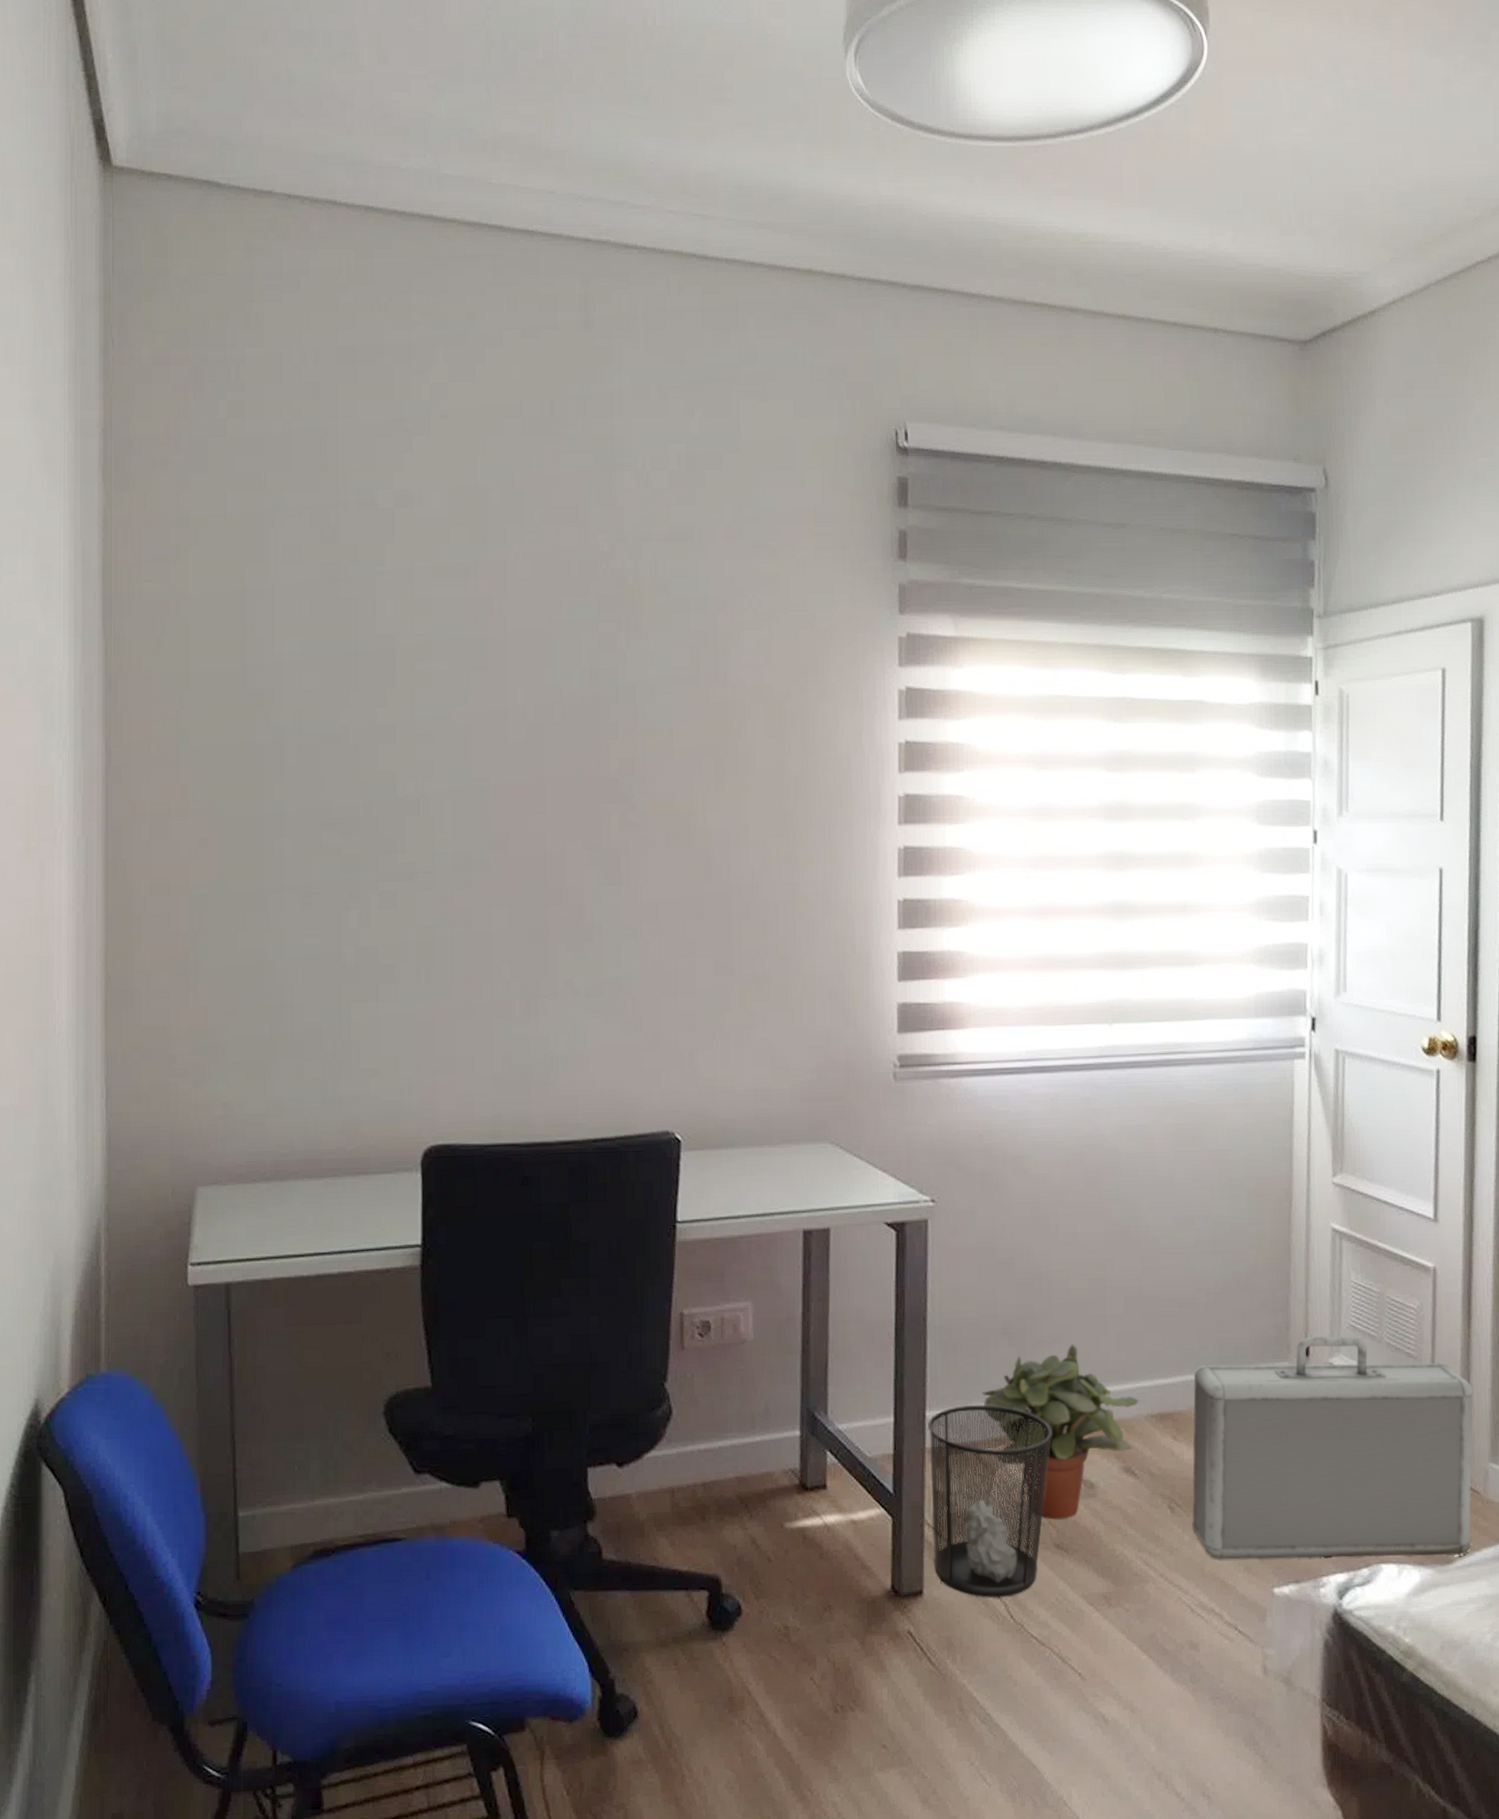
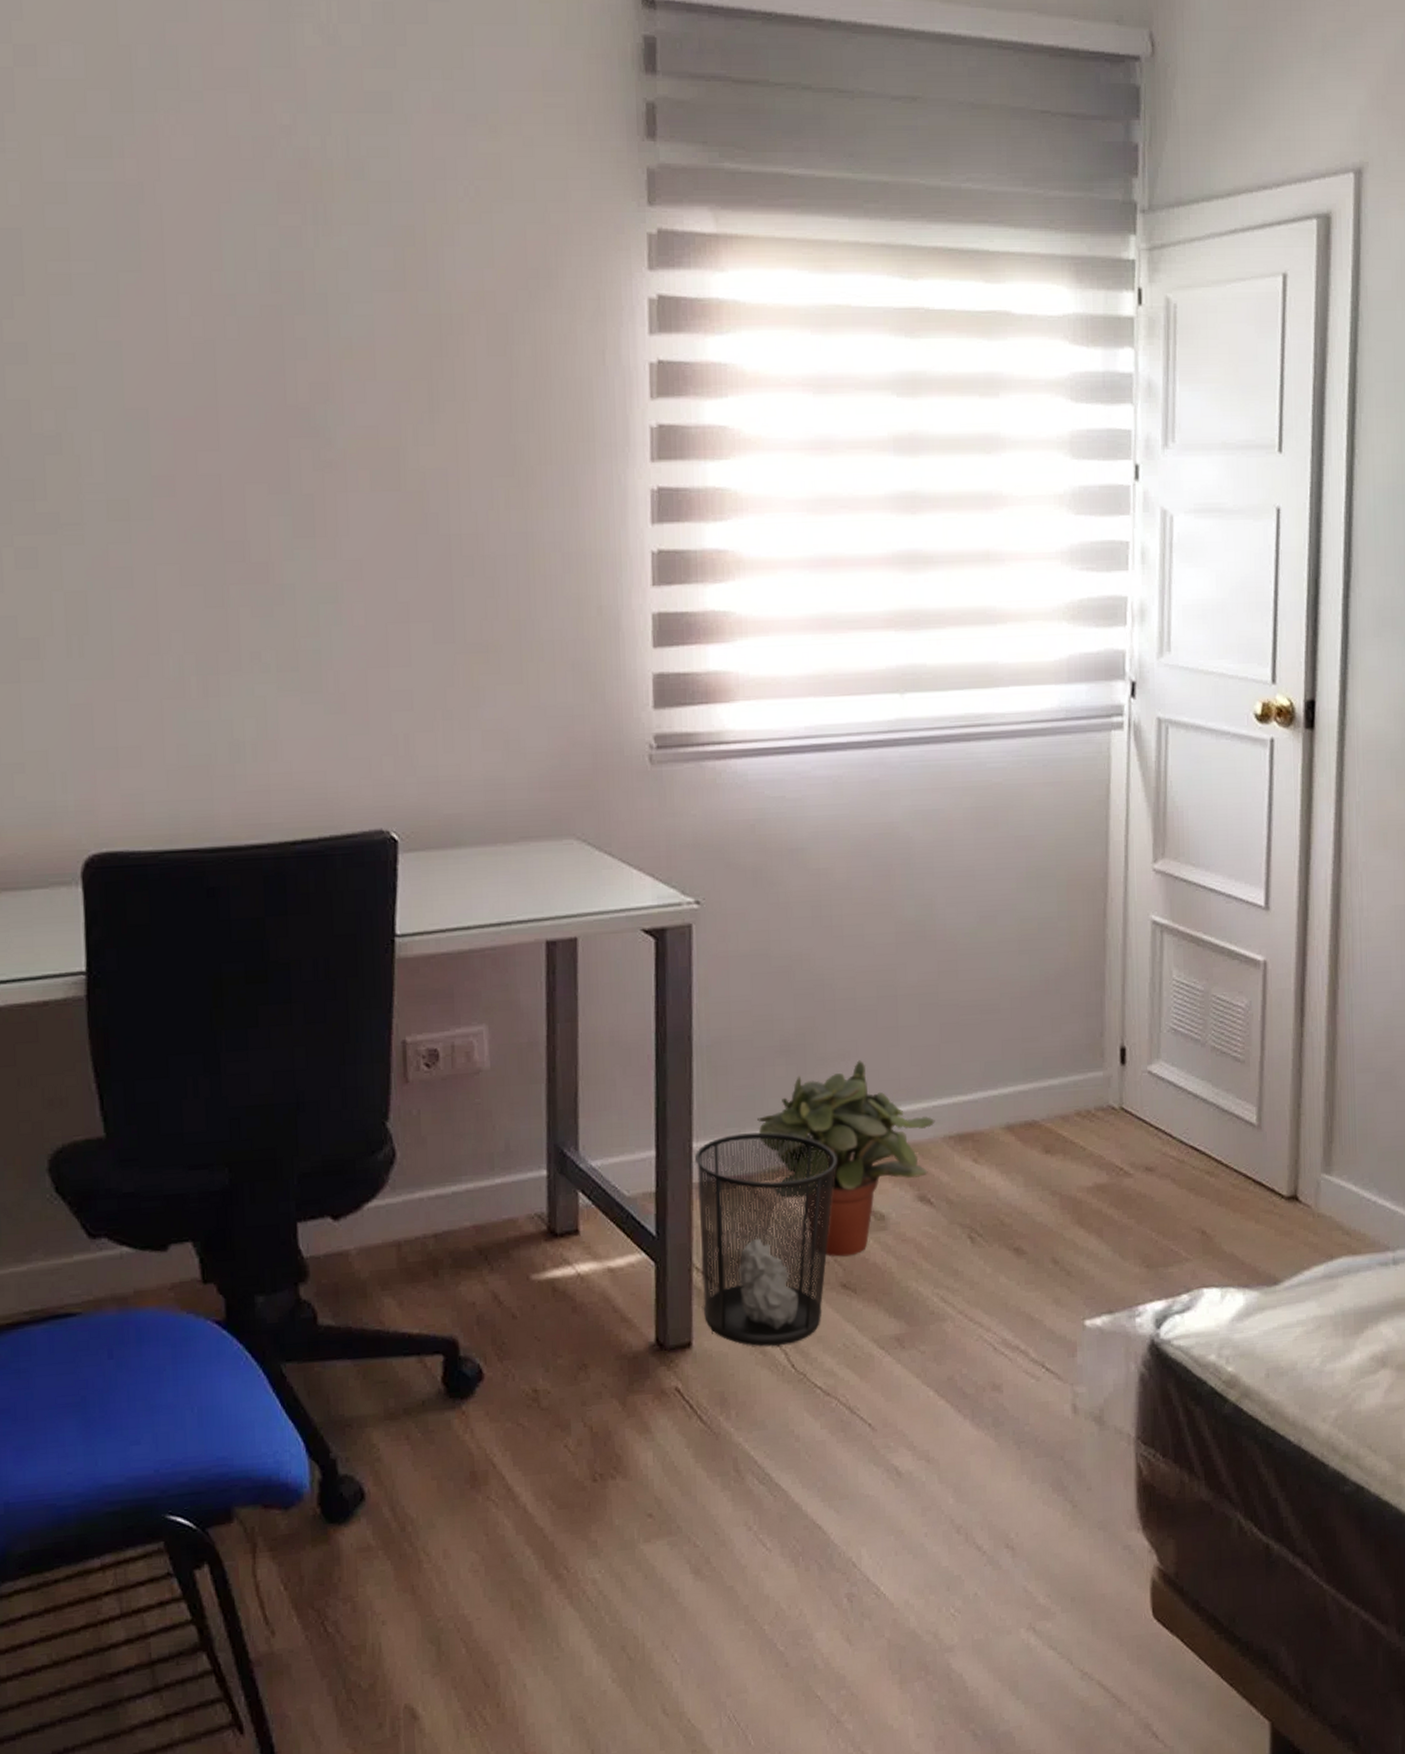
briefcase: present [1192,1336,1473,1559] -> none [994,1040,1305,1292]

